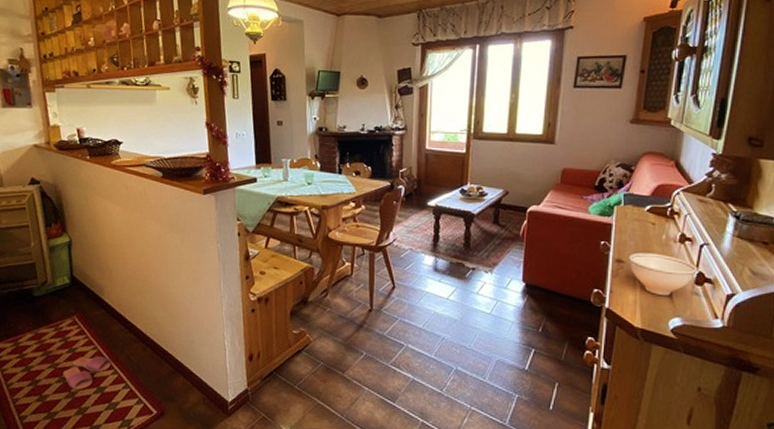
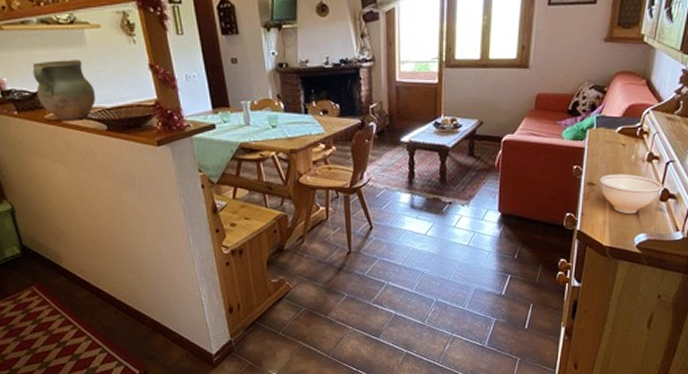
slippers: present [63,356,111,390] -> none [31,324,83,360]
ceramic jug: none [108,115,157,167] -> present [32,59,96,121]

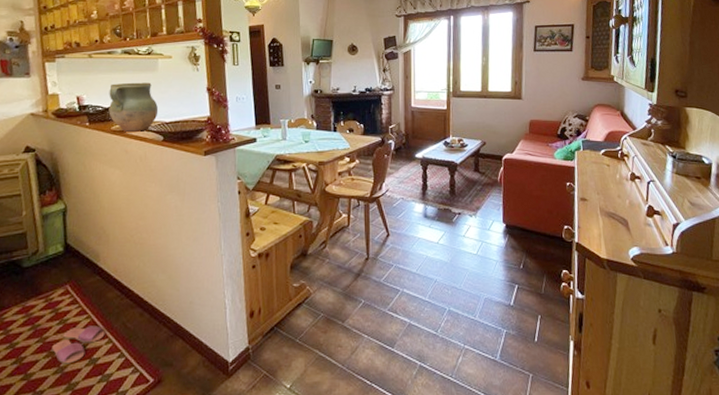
slippers: none [31,324,83,360] -> present [52,326,105,364]
bowl: present [600,174,663,215] -> none [591,191,648,229]

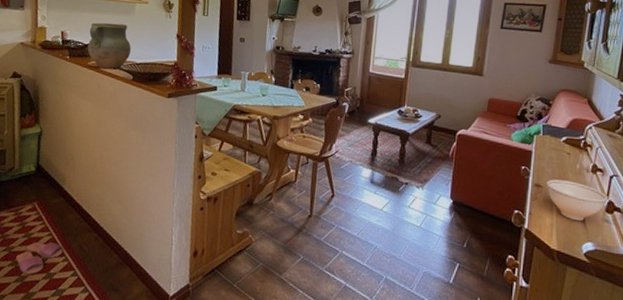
bowl: none [591,191,648,229] -> present [547,179,609,222]

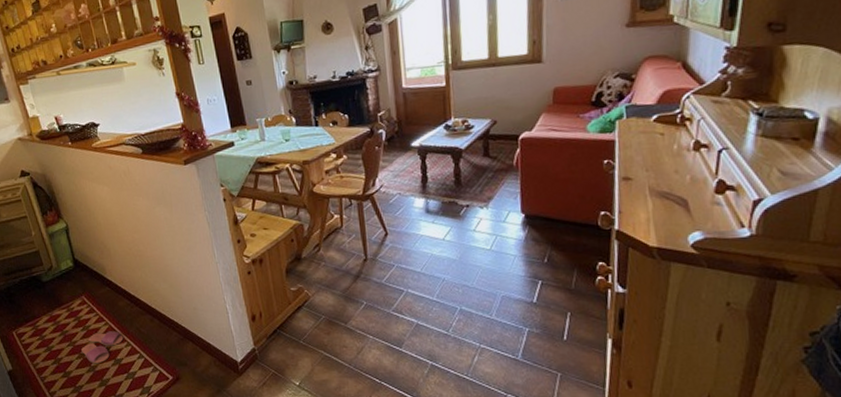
ceramic jug: present [87,22,132,69] -> none [82,94,133,148]
bowl: present [547,179,609,222] -> none [637,165,718,211]

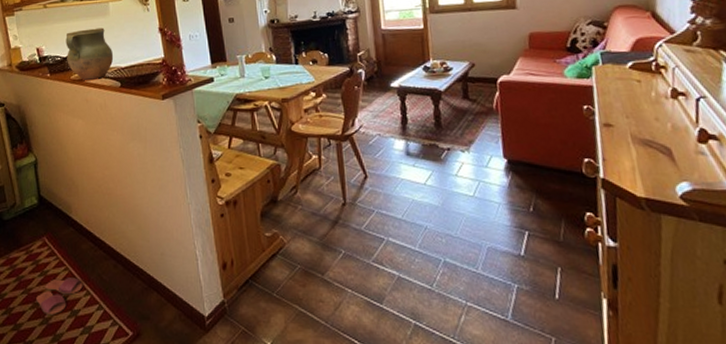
ceramic jug: none [82,94,133,148] -> present [65,27,114,80]

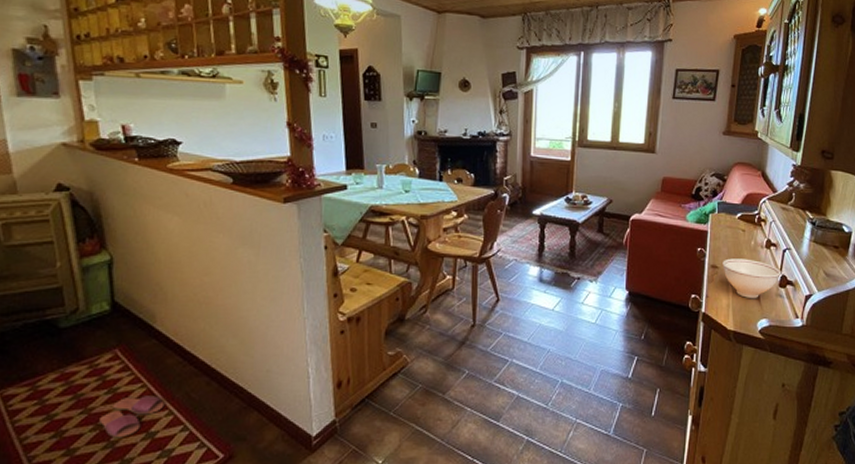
ceramic jug: present [65,27,114,80] -> none [163,110,227,172]
bowl: none [617,113,699,160] -> present [723,258,782,299]

